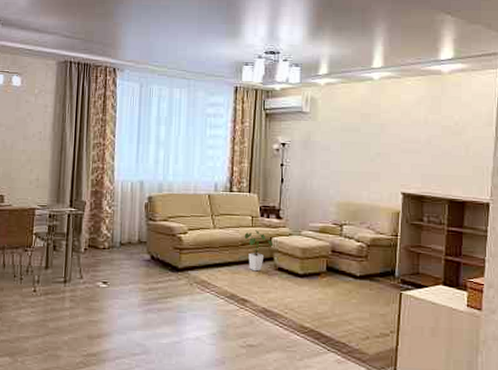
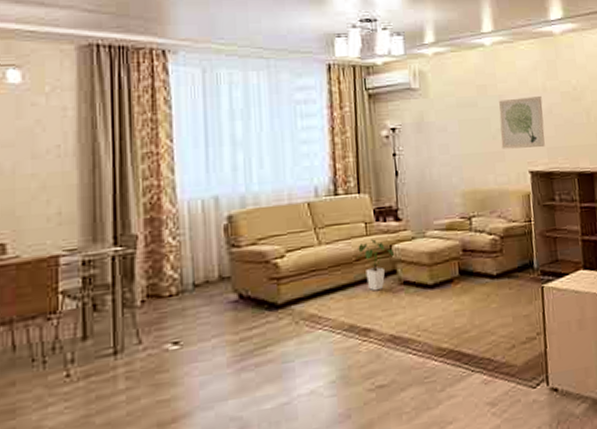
wall art: none [378,127,422,174] -> present [499,95,545,149]

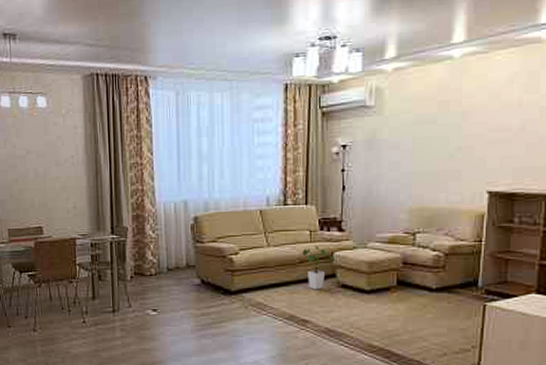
wall art: present [499,95,545,149] -> none [458,111,515,168]

